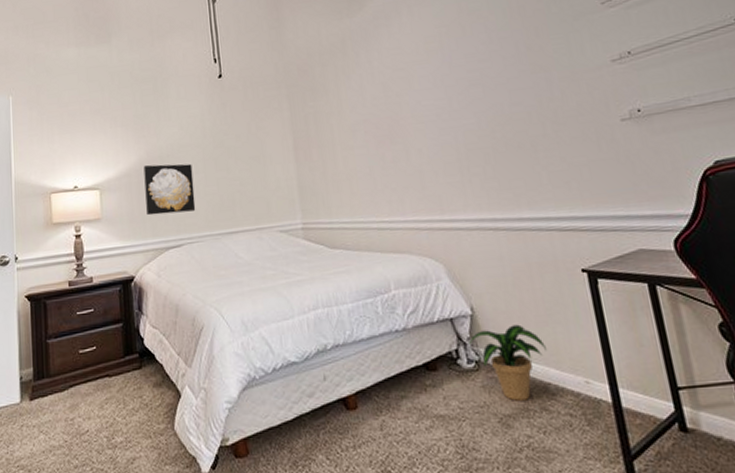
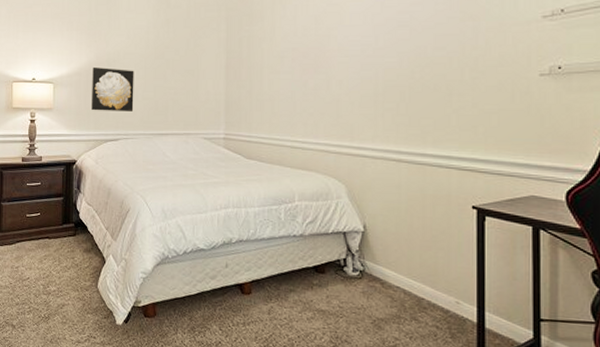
potted plant: present [469,324,546,401] -> none [357,245,426,309]

